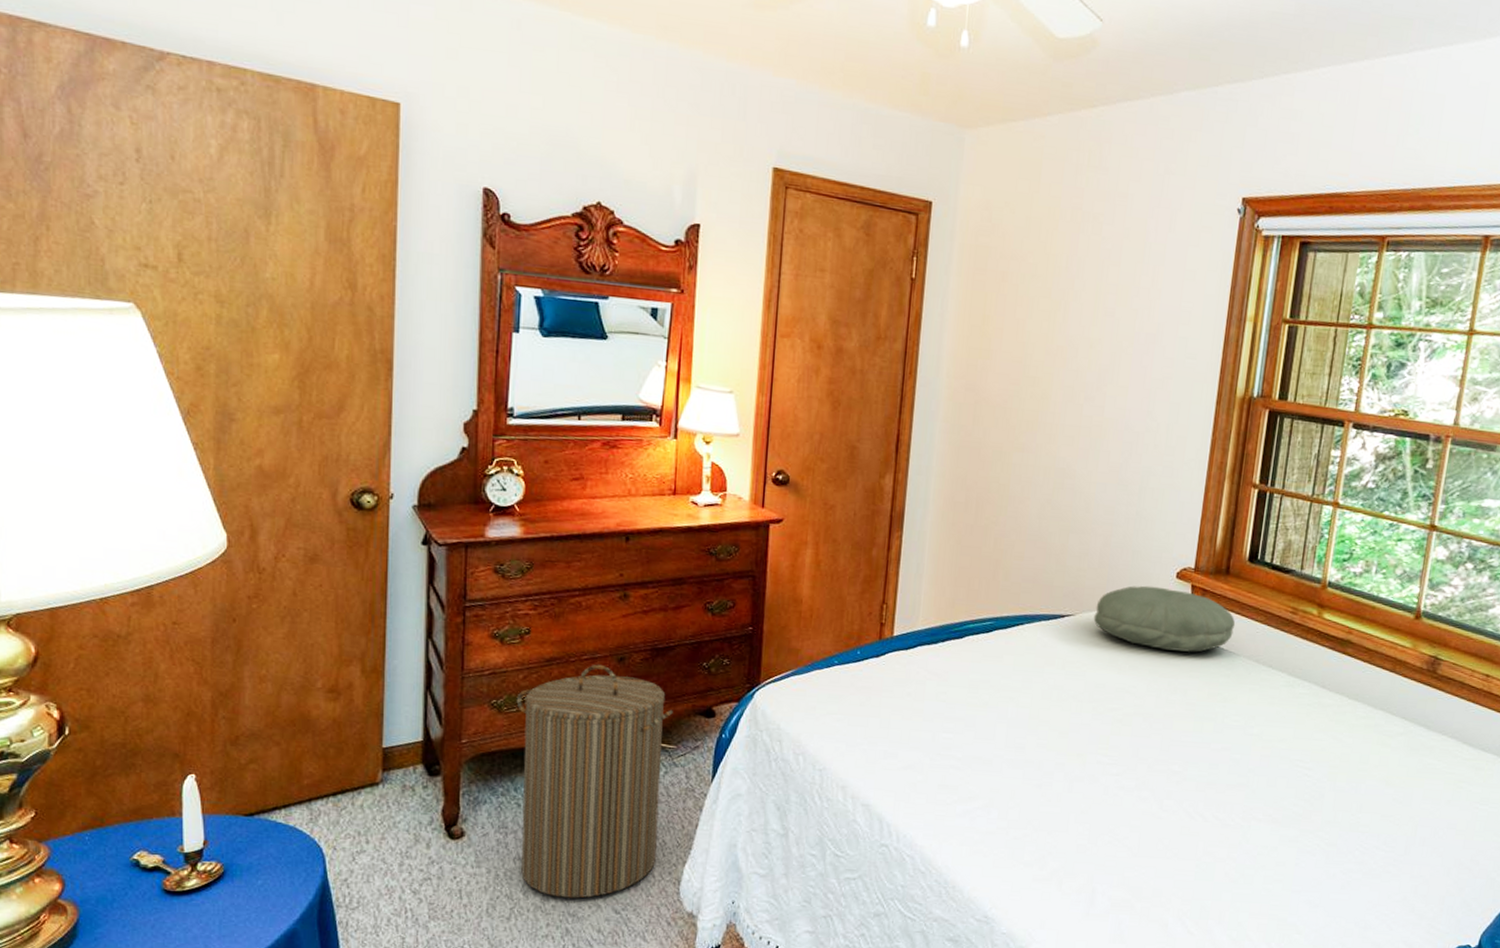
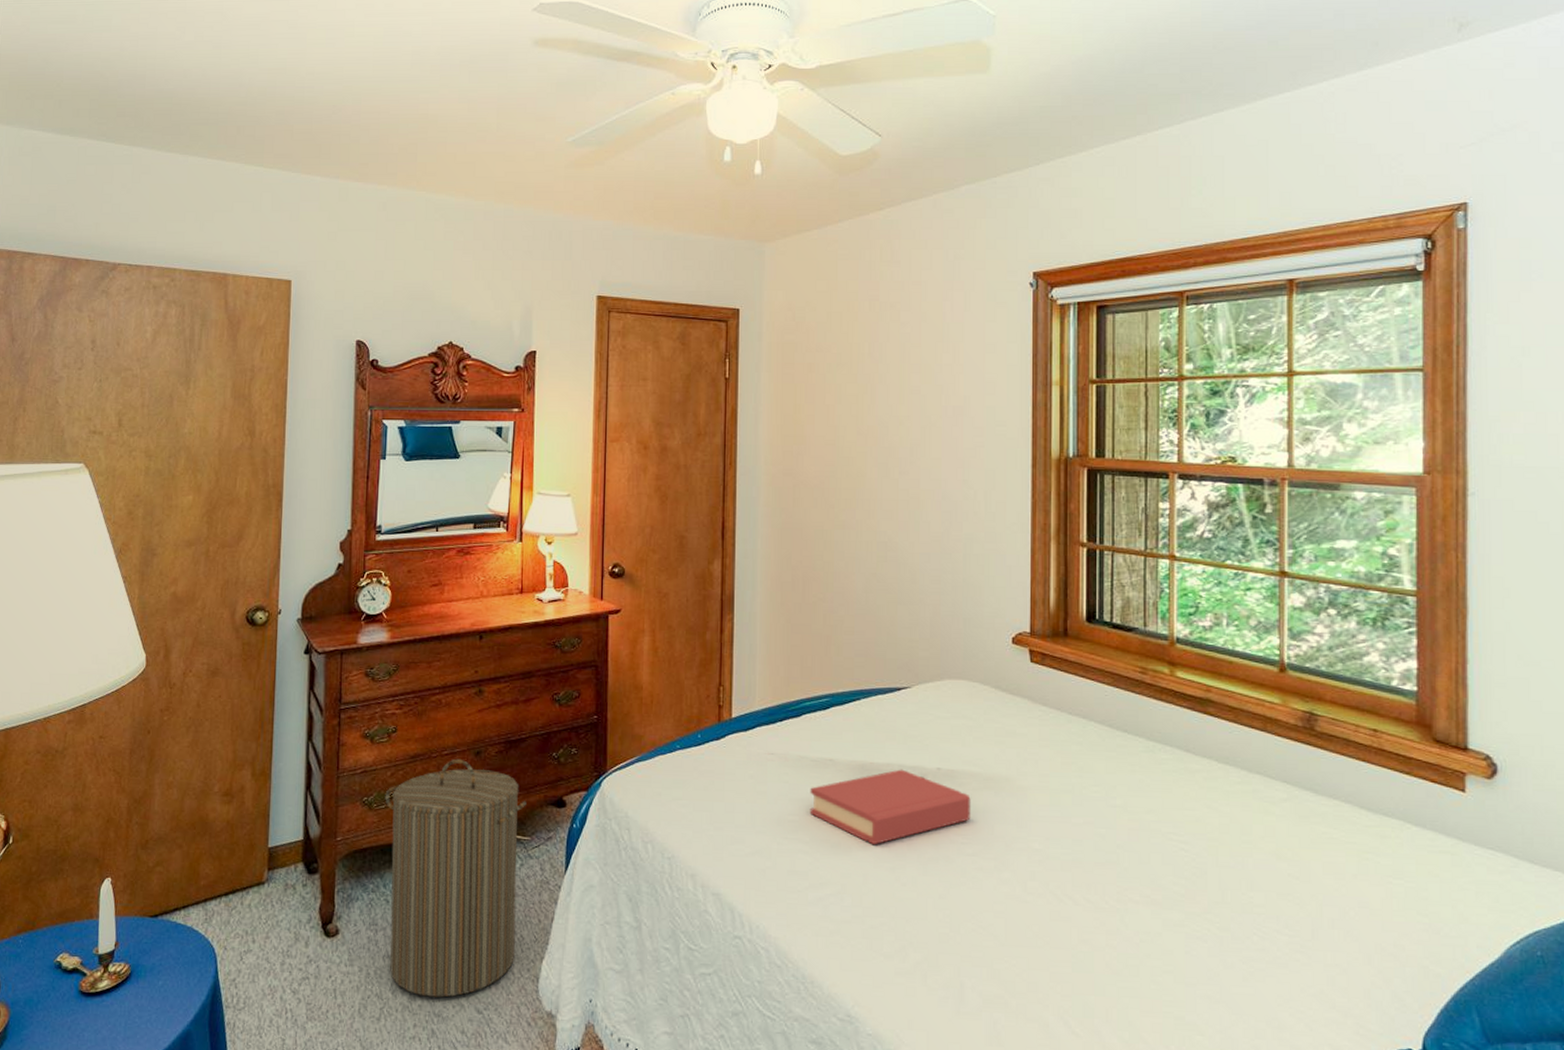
hardback book: none [964,693,1121,763] -> present [809,769,971,845]
pillow: present [1093,585,1236,653] -> none [931,653,1081,720]

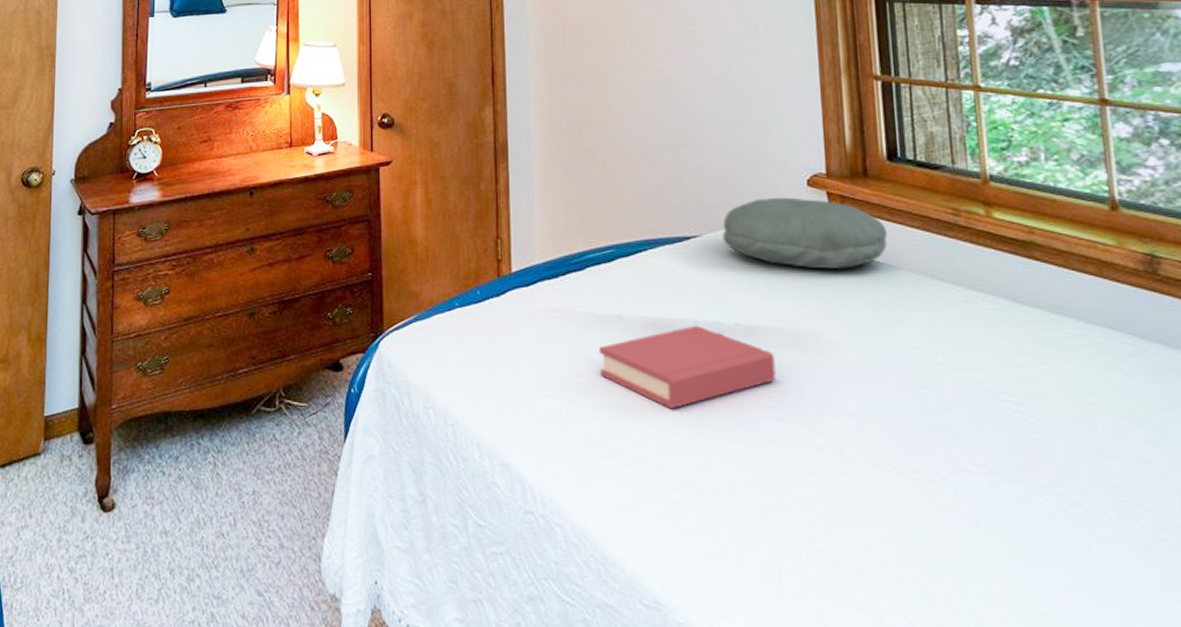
laundry hamper: present [385,758,527,998] -> none [159,320,302,578]
pillow: none [931,653,1081,720] -> present [722,197,888,269]

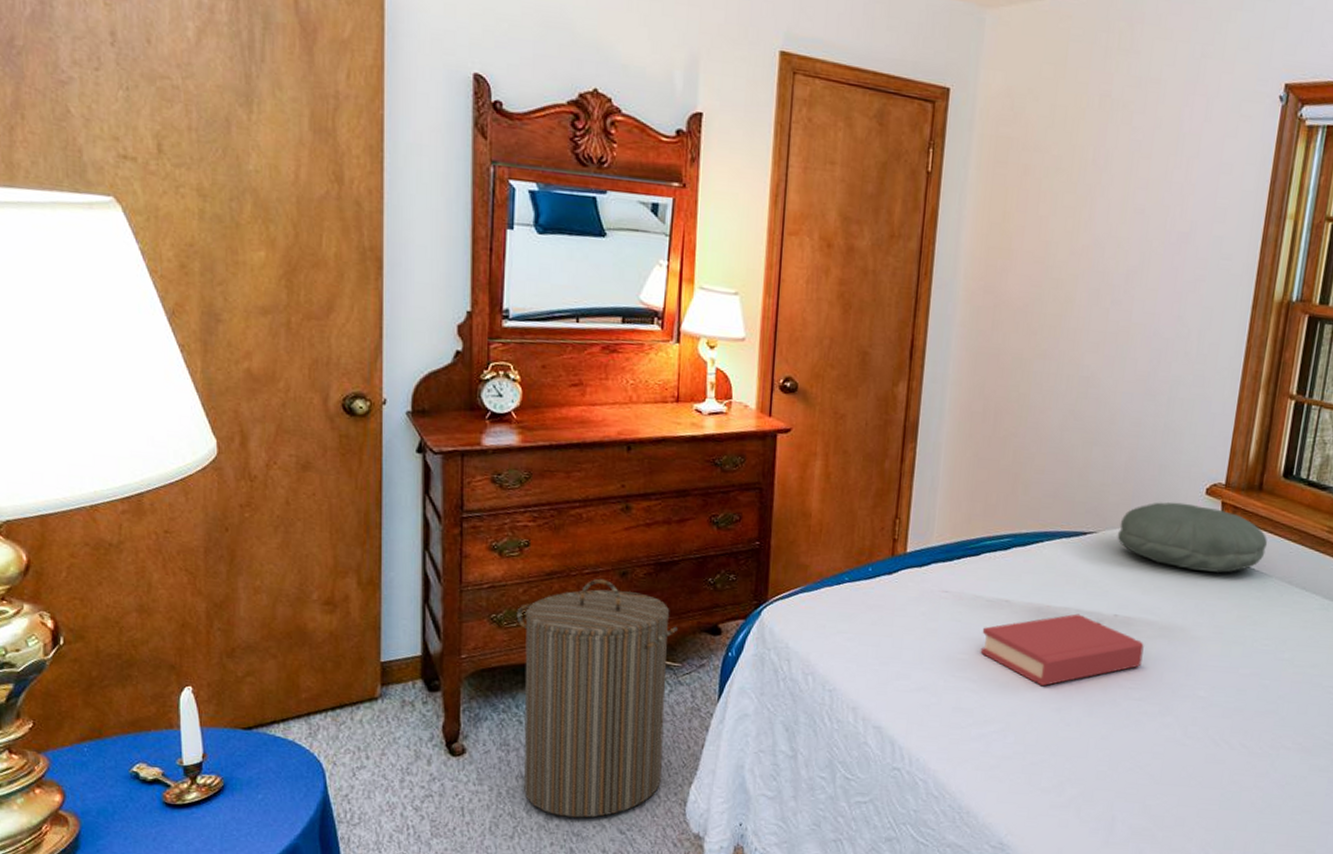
laundry hamper: none [159,320,302,578] -> present [516,578,678,818]

